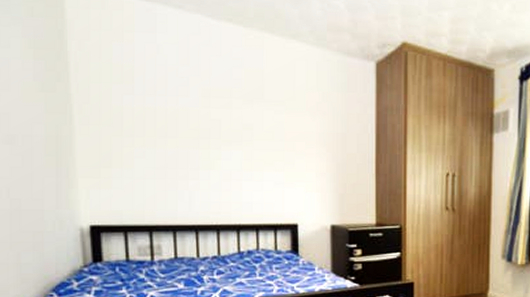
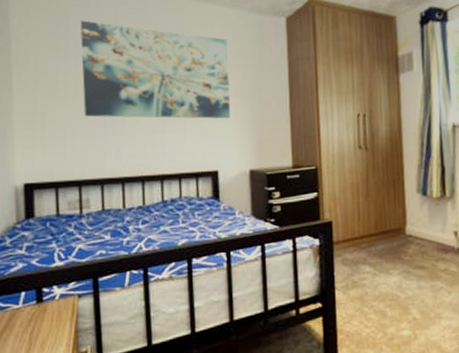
wall art: none [147,49,312,170] -> present [80,20,230,119]

